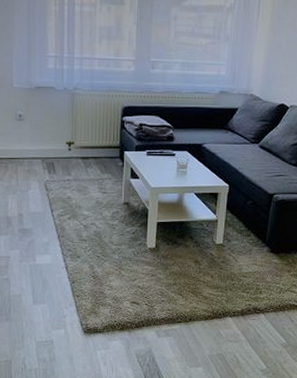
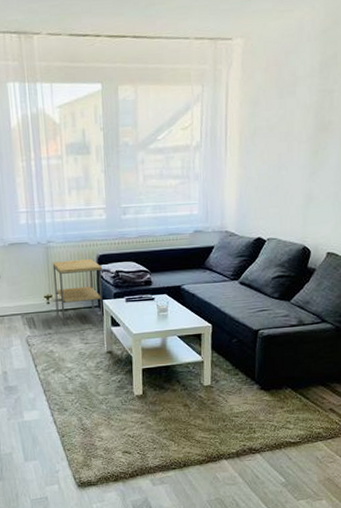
side table: none [77,109,126,174] -> present [52,259,104,326]

